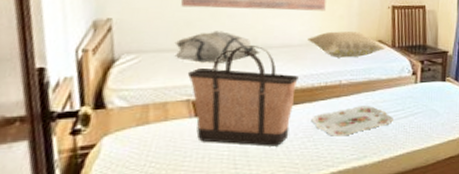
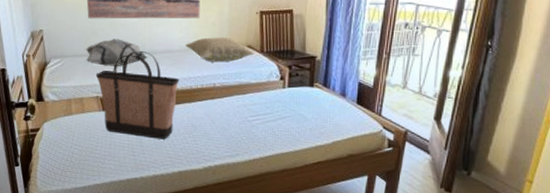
serving tray: present [311,106,393,136] -> none [191,108,263,135]

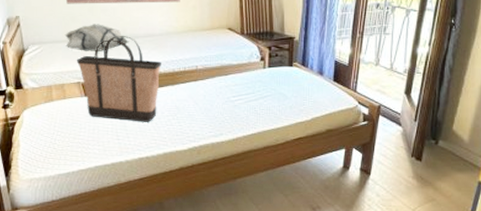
pillow: present [185,37,254,62] -> none [167,21,234,45]

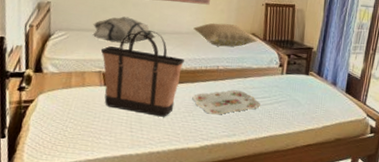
pillow: none [167,21,234,45] -> present [193,23,257,47]
serving tray: none [174,89,245,116] -> present [192,89,260,115]

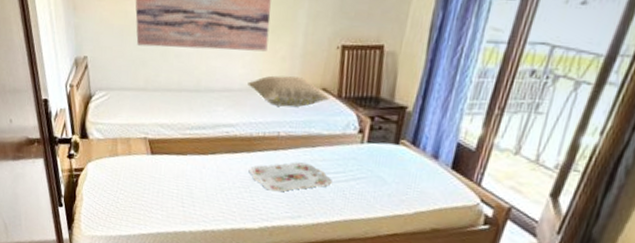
decorative pillow: present [92,16,156,44] -> none [133,71,203,105]
shopping bag: present [101,30,184,117] -> none [145,87,238,192]

